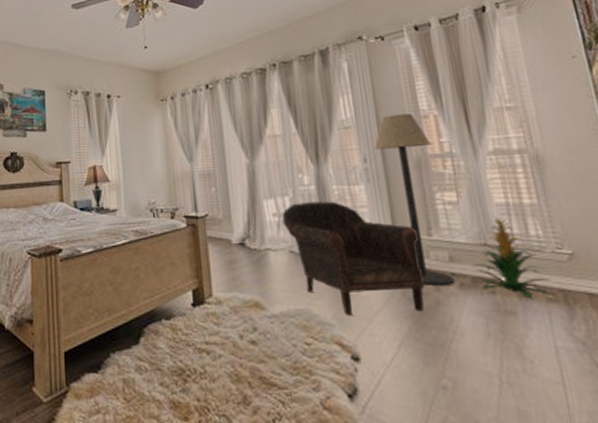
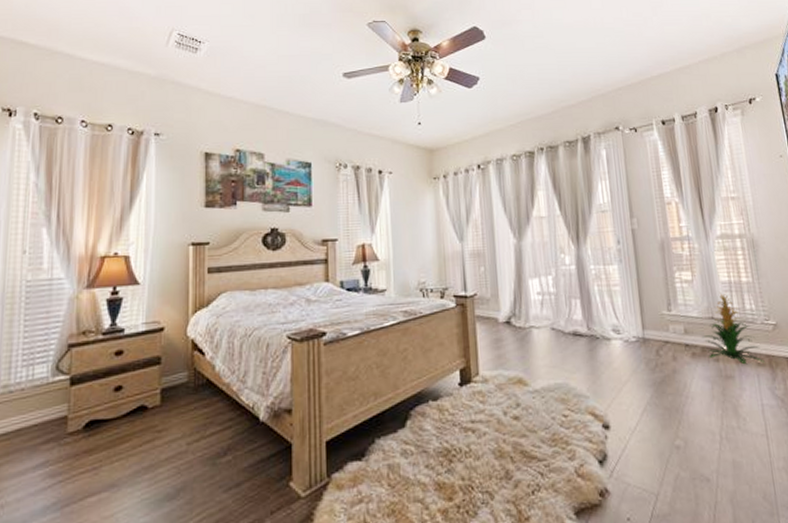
armchair: present [282,201,424,315] -> none [545,280,664,387]
floor lamp: present [374,113,455,286] -> none [626,200,688,356]

